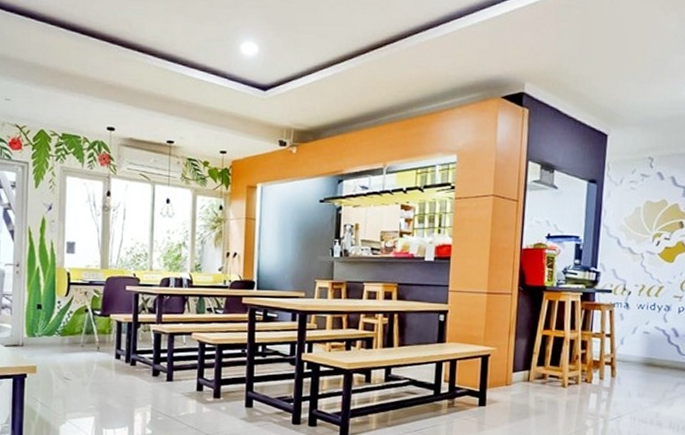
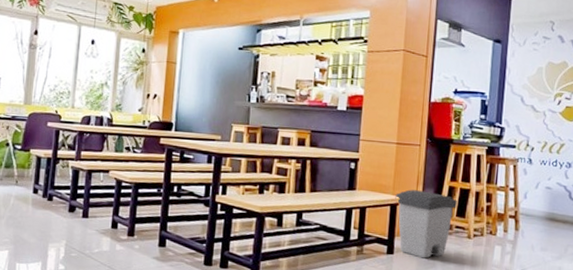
trash can: none [486,340,551,409] -> present [395,189,457,259]

